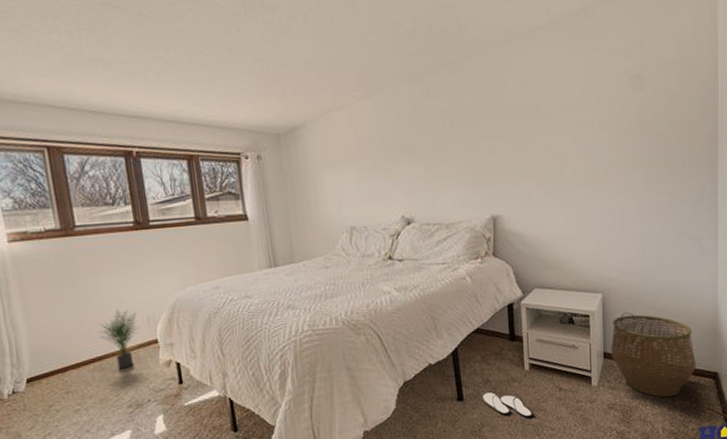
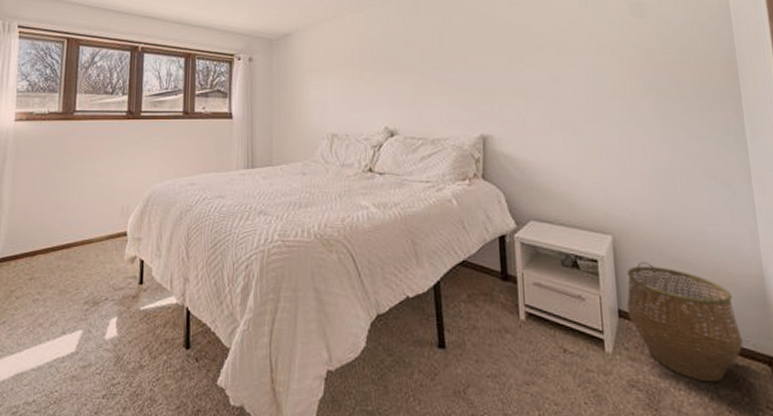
potted plant: present [97,309,140,369] -> none [72,196,113,260]
slippers: present [482,392,533,418] -> none [467,342,531,384]

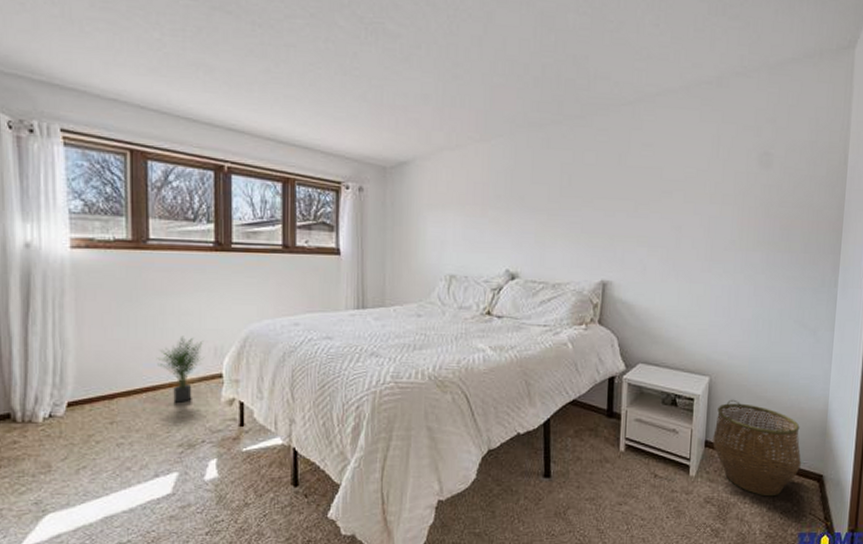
potted plant: none [72,196,113,260] -> present [156,335,205,403]

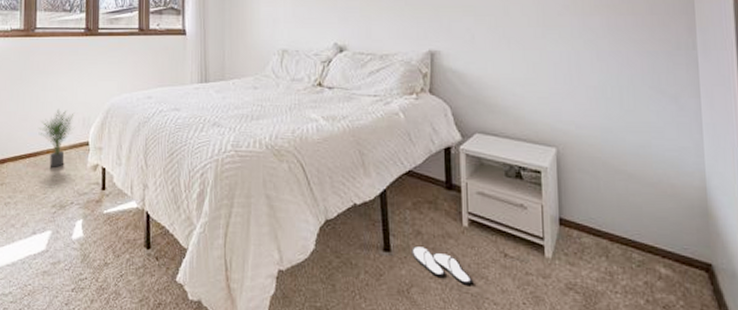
slippers: none [570,472,624,504] -> present [412,246,472,285]
basket: present [712,399,801,497] -> none [568,173,681,287]

